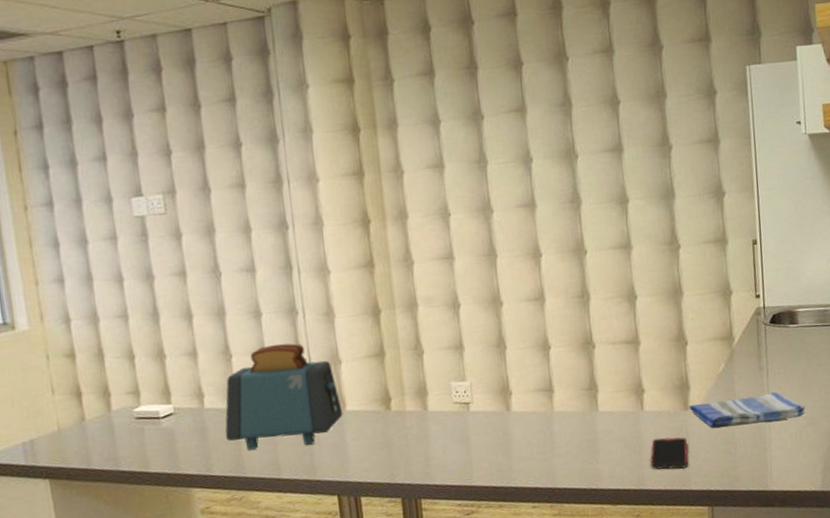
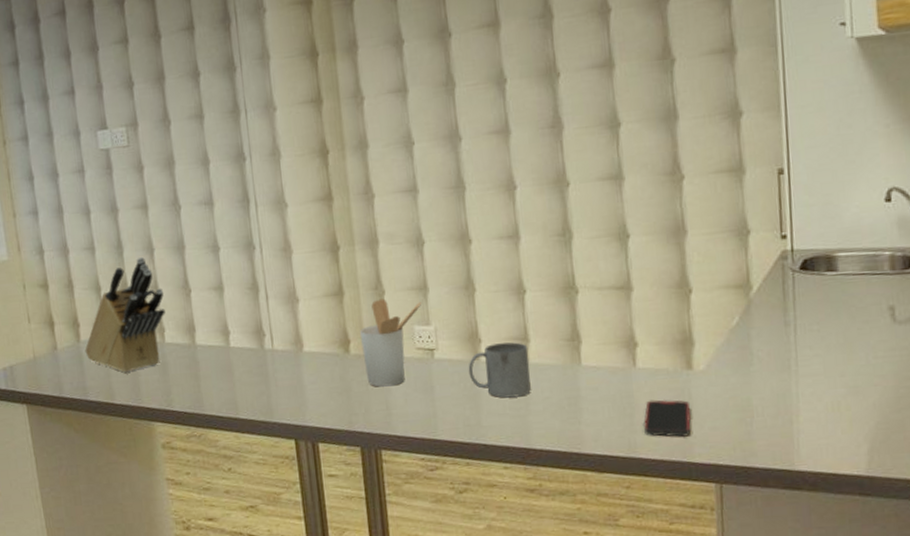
knife block: none [116,323,205,441] -> present [85,256,165,373]
toaster: present [225,343,343,450] -> none [184,279,301,387]
utensil holder: none [400,358,459,441] -> present [359,298,422,387]
mug: none [500,393,556,444] -> present [468,342,531,398]
dish towel: present [689,392,806,428] -> none [693,353,847,392]

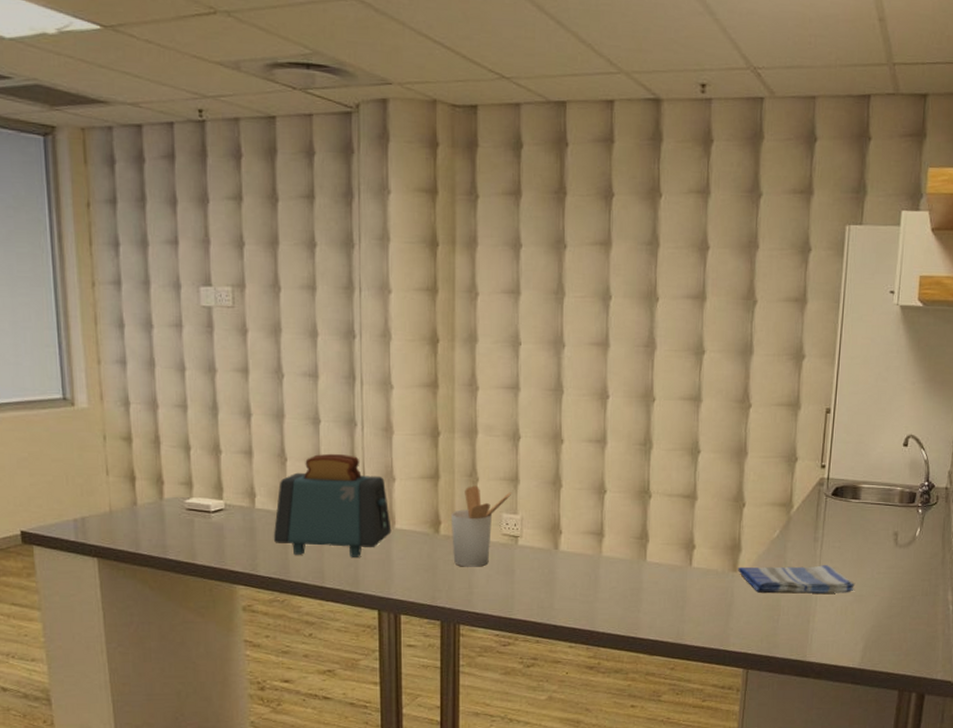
knife block: present [85,256,165,373] -> none [167,420,258,534]
toaster: none [184,279,301,387] -> present [273,453,392,557]
mug: present [468,342,531,398] -> none [547,536,602,585]
smartphone: present [644,399,691,437] -> none [692,595,732,628]
dish towel: none [693,353,847,392] -> present [738,565,856,593]

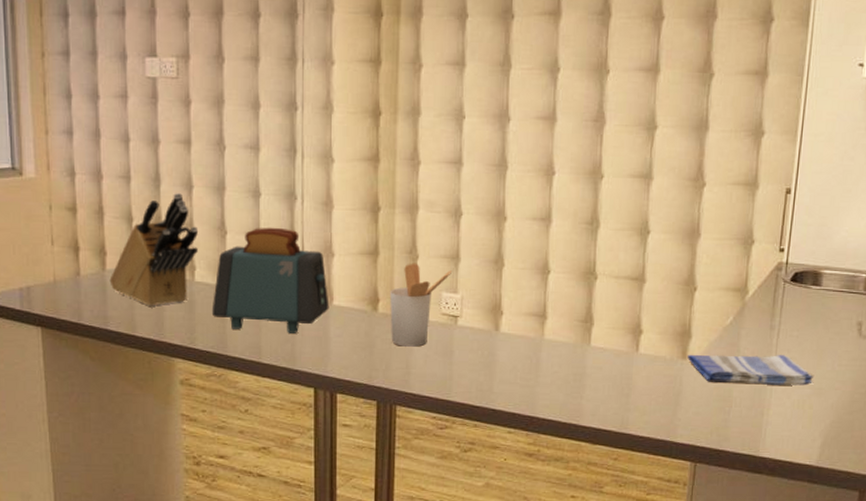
knife block: none [167,420,258,534] -> present [109,192,198,306]

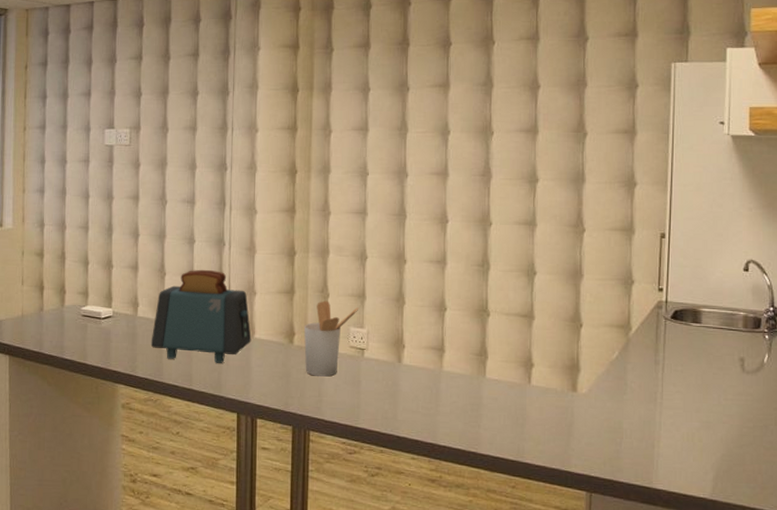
knife block: present [109,192,198,306] -> none [67,240,142,338]
dish towel: present [687,354,814,386] -> none [577,386,702,419]

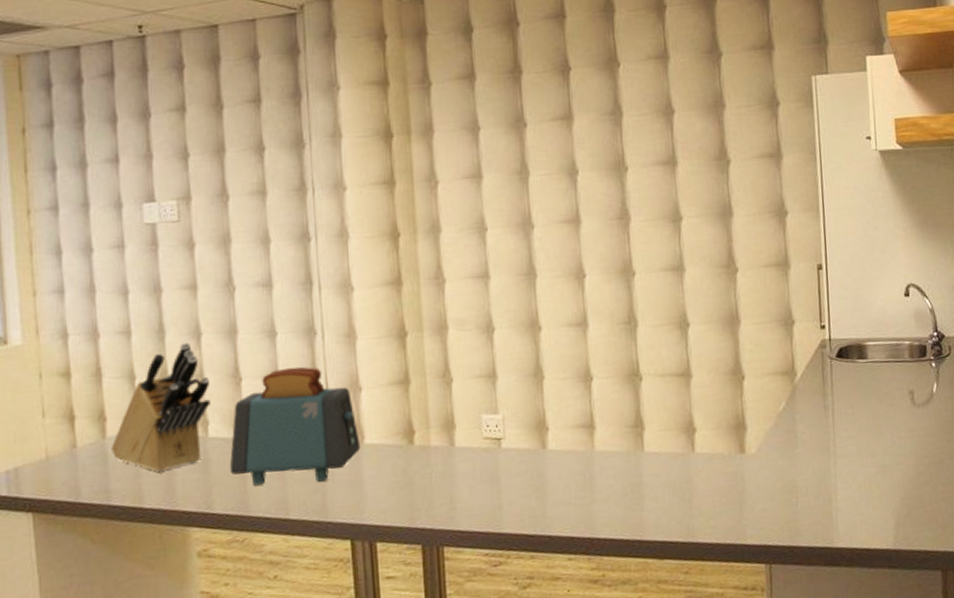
knife block: none [67,240,142,338] -> present [111,341,211,472]
utensil holder: present [303,301,359,377] -> none [425,386,491,480]

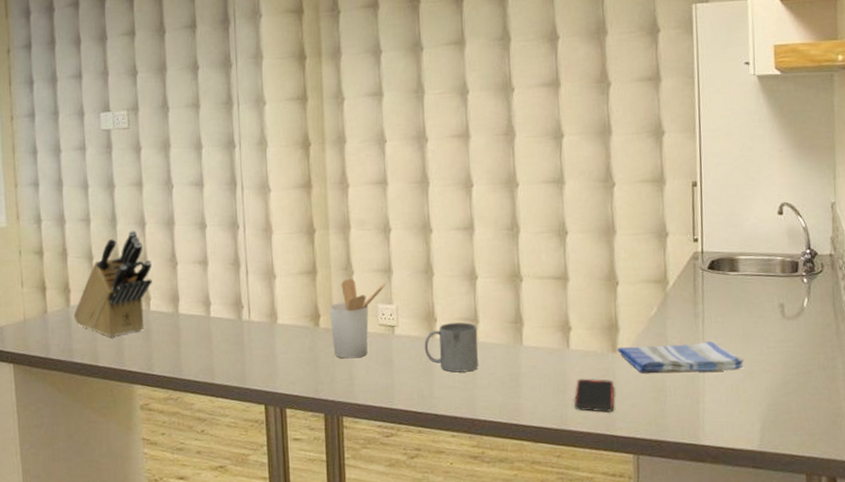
toaster: present [229,366,361,486] -> none [166,255,275,354]
utensil holder: none [425,386,491,480] -> present [329,278,386,359]
mug: none [535,429,596,487] -> present [424,322,478,373]
smartphone: none [701,483,744,520] -> present [574,378,615,412]
dish towel: none [745,435,876,474] -> present [617,341,744,373]

